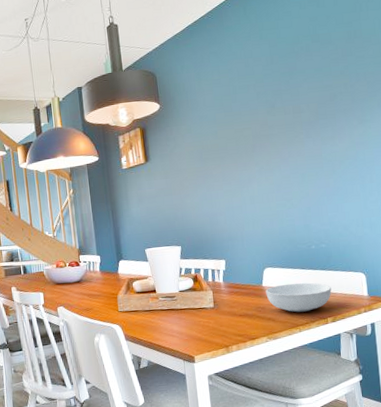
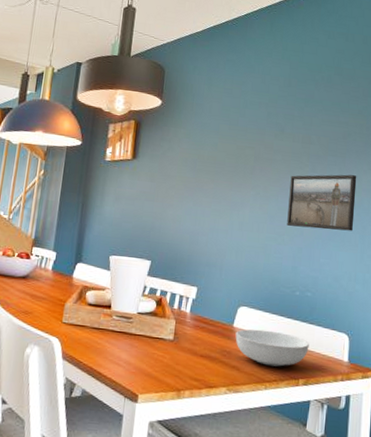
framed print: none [288,132,354,190] -> present [287,174,357,231]

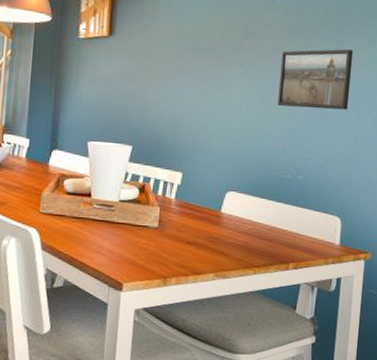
serving bowl: present [235,329,309,367] -> none [223,214,300,252]

